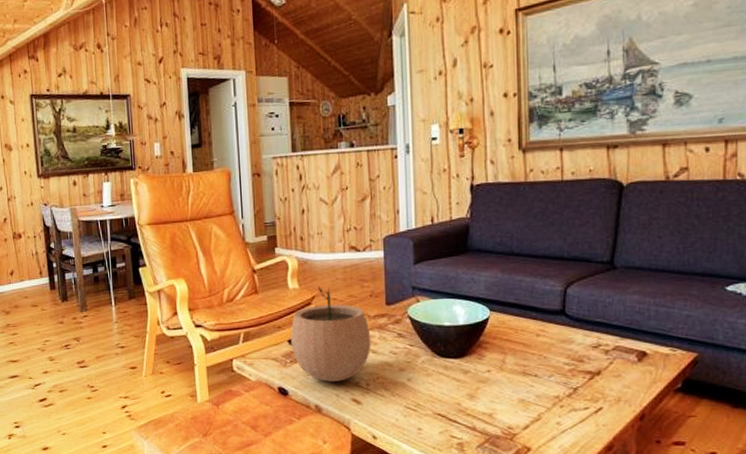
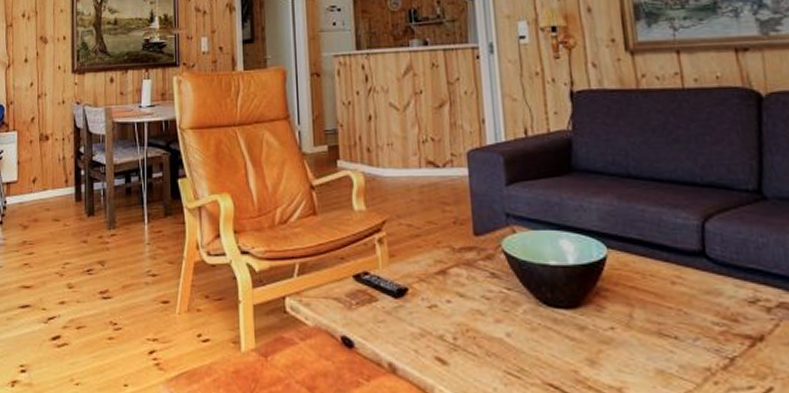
plant pot: present [290,285,371,382] -> none [356,207,458,333]

